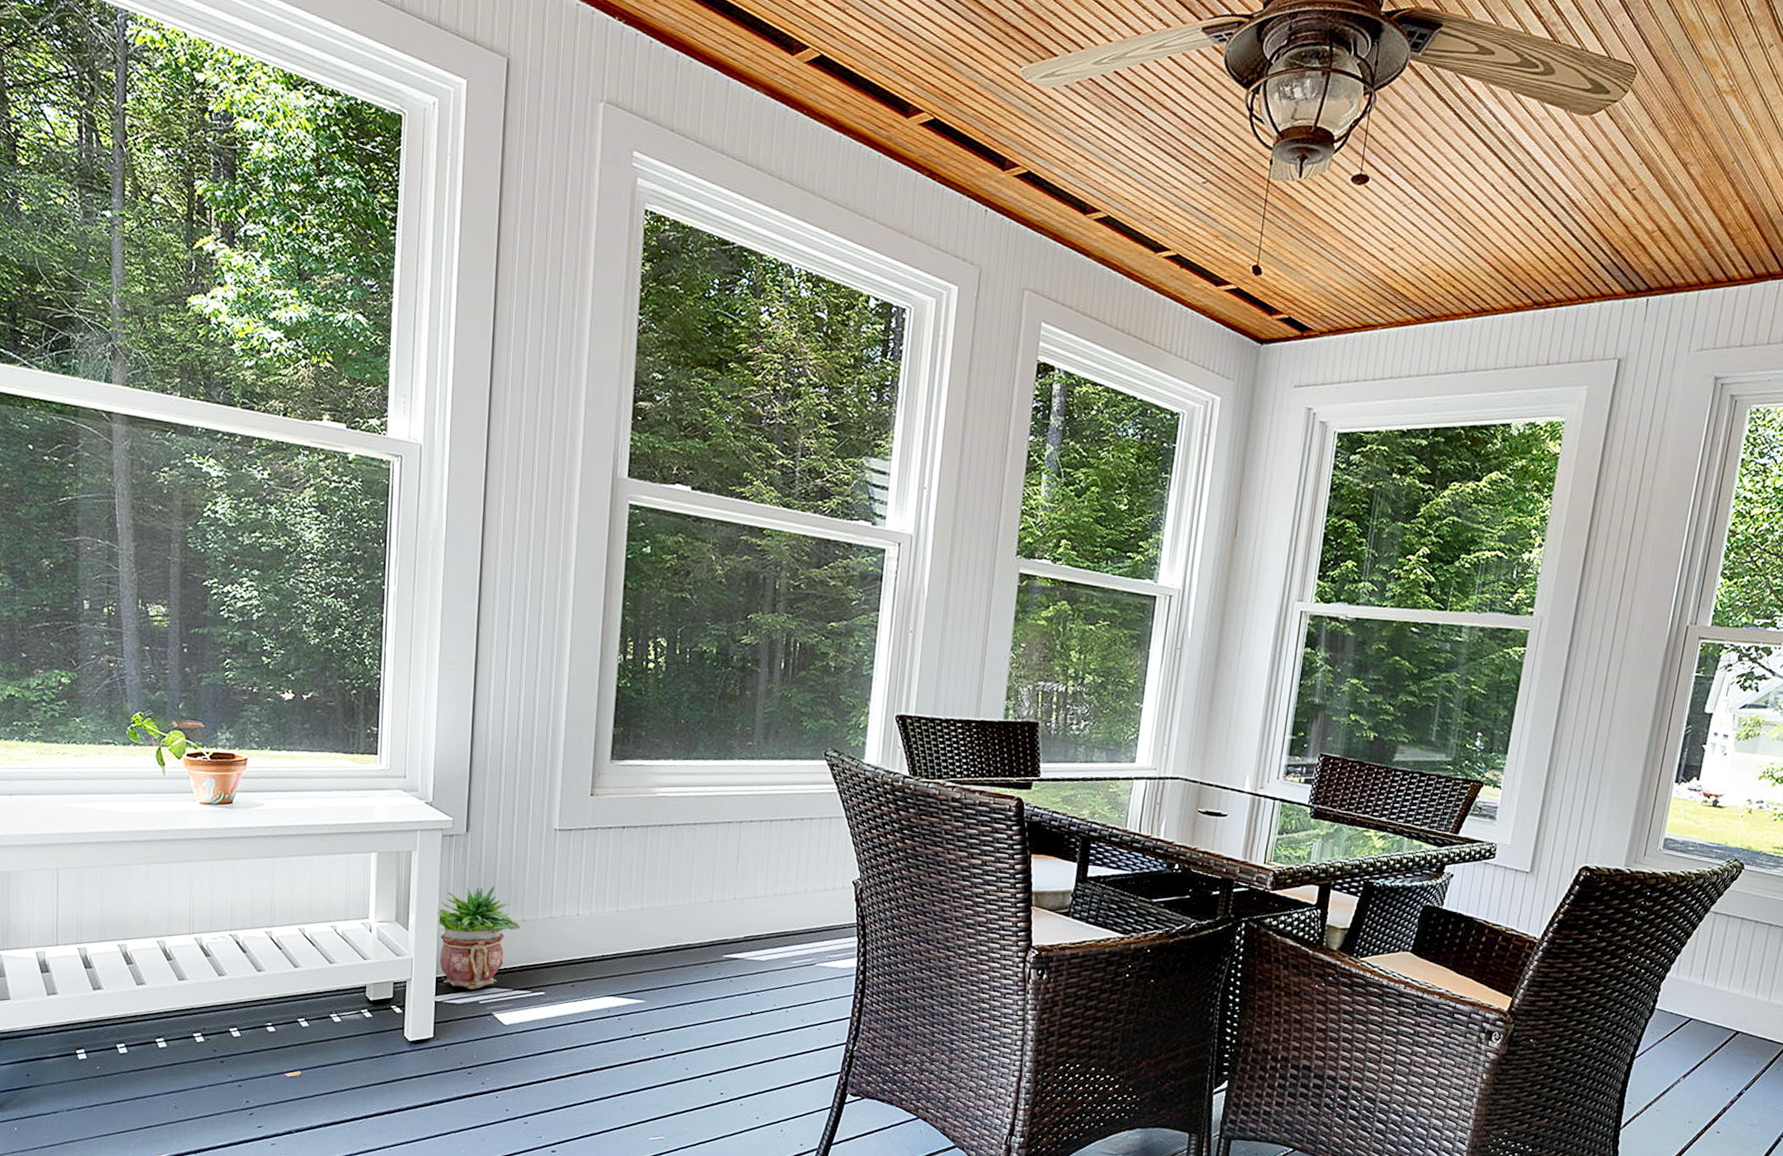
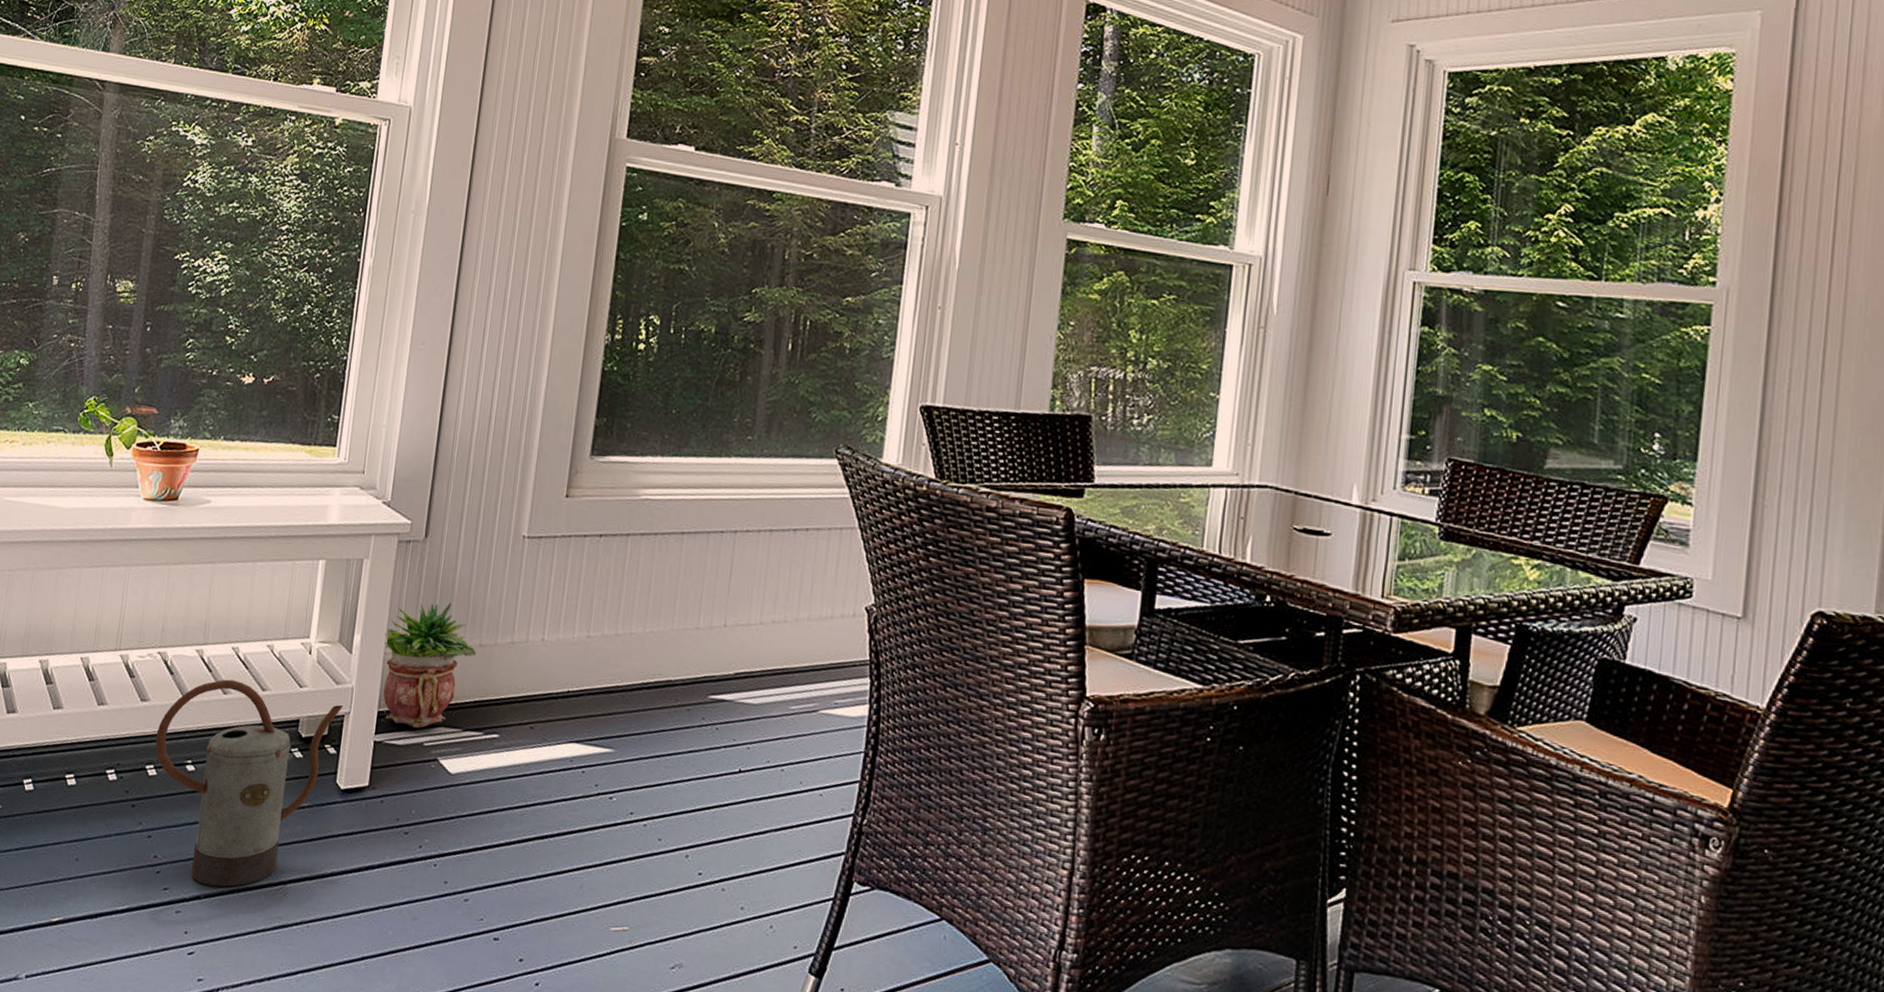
watering can: none [236,955,405,1123] -> present [155,679,343,888]

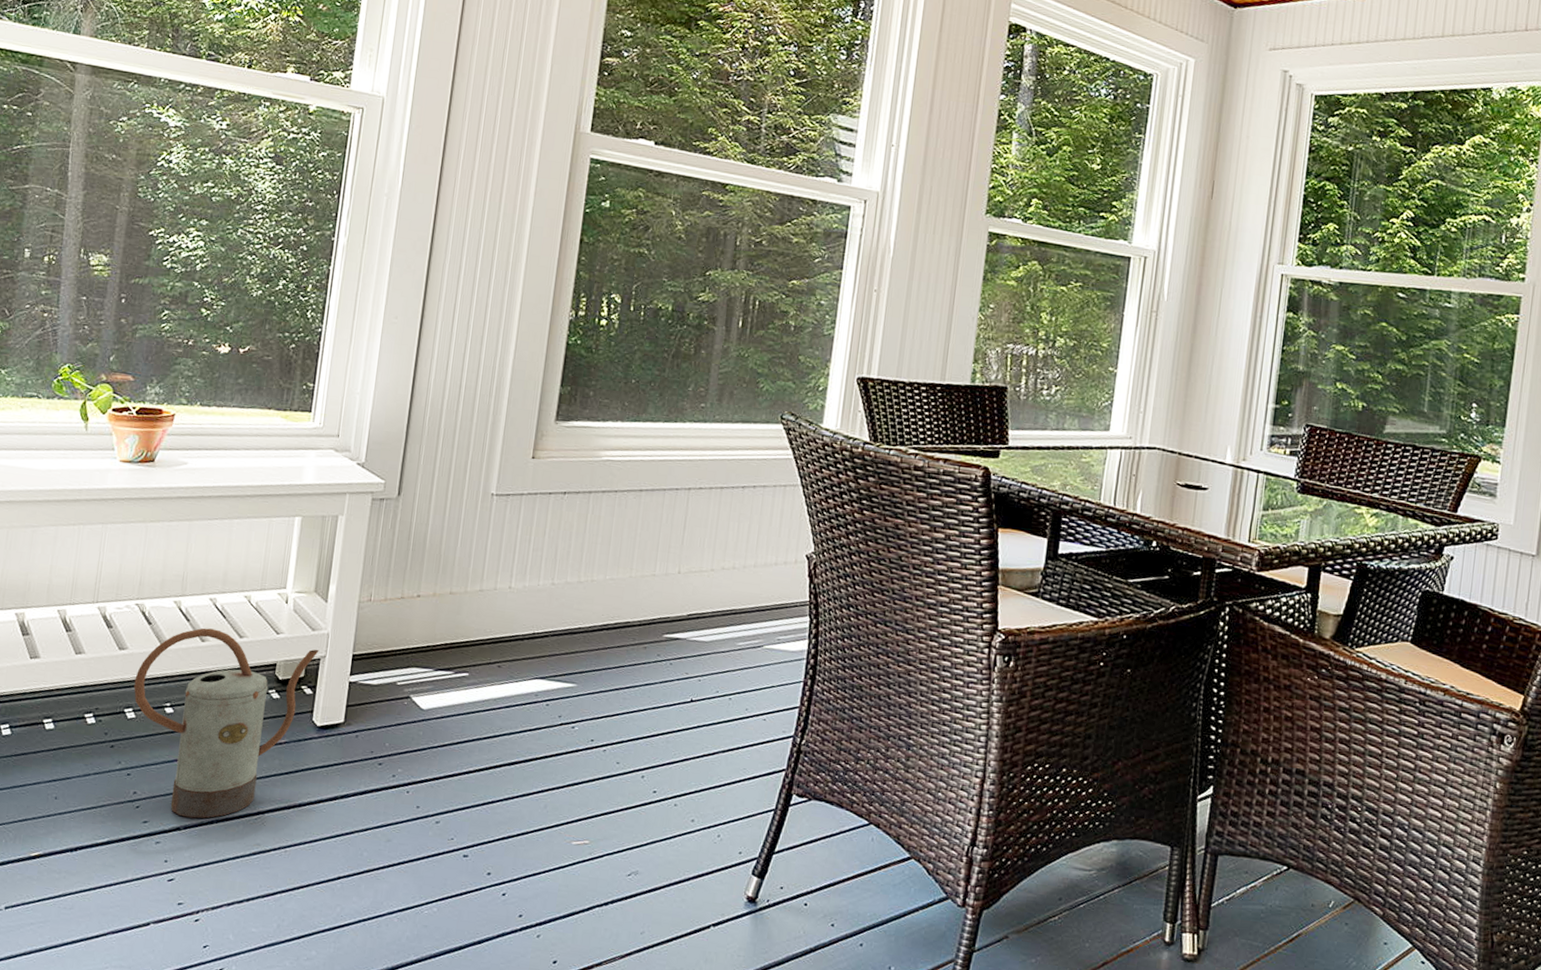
potted plant: present [383,602,477,729] -> none [357,555,447,669]

